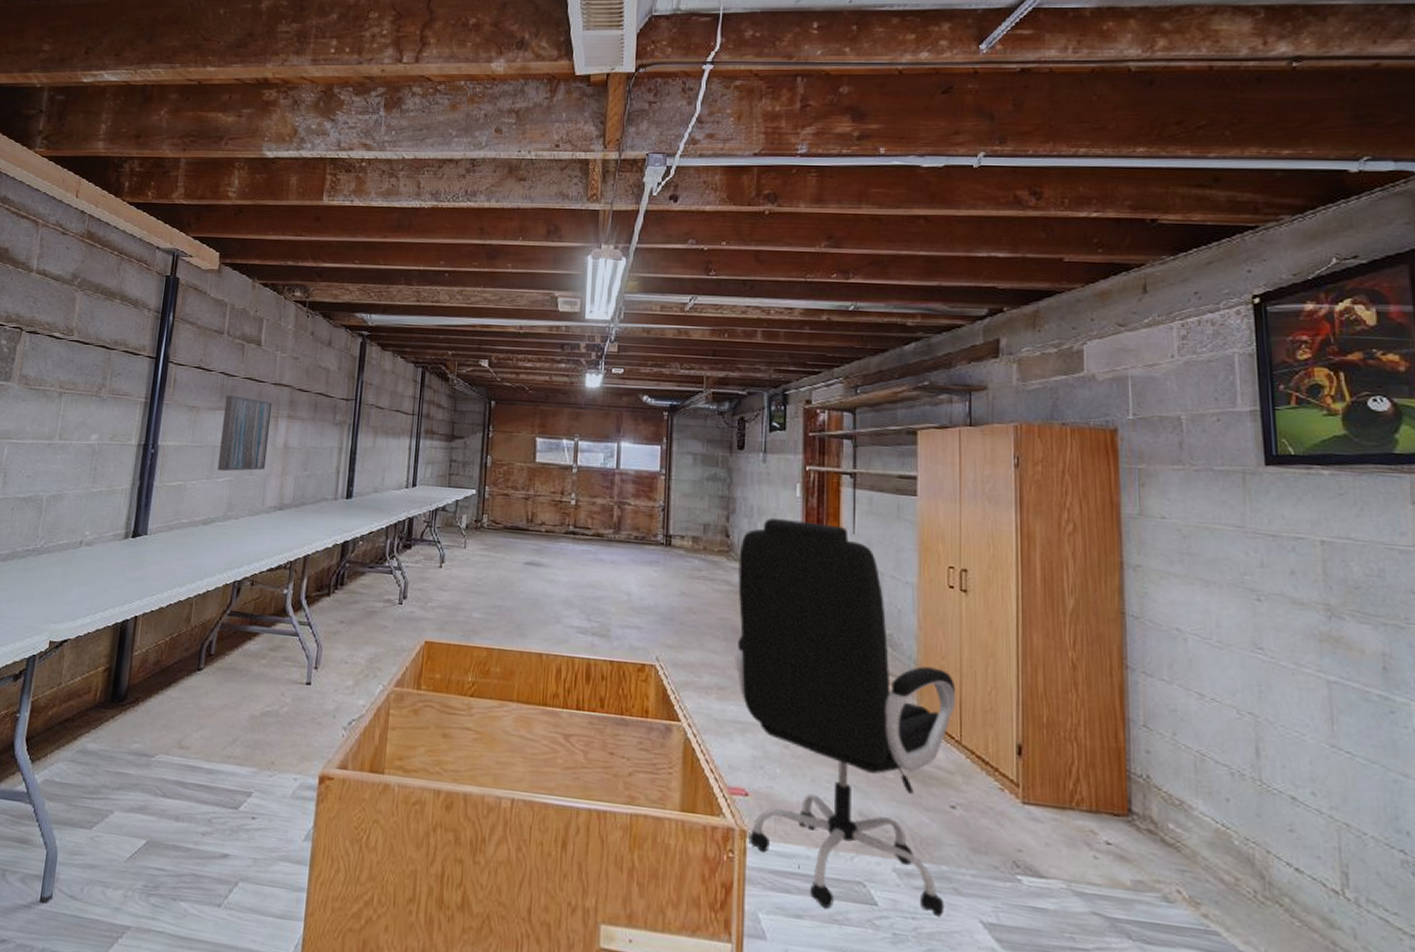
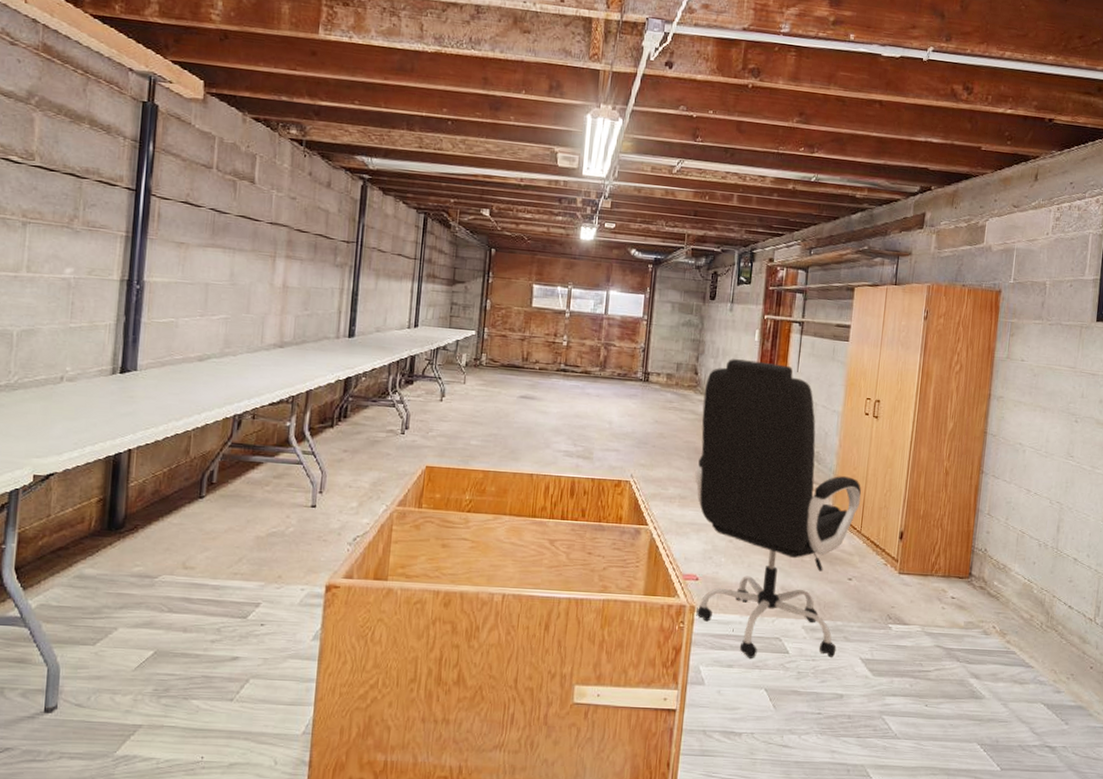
wall art: present [217,395,273,472] -> none [212,232,269,309]

